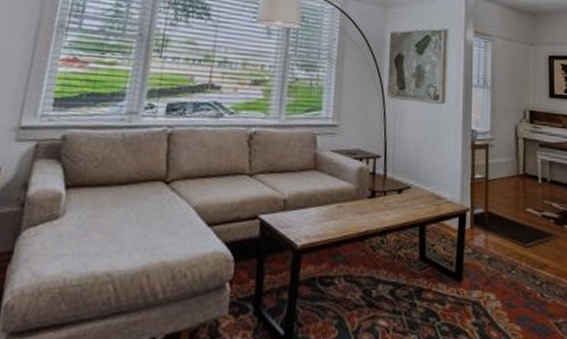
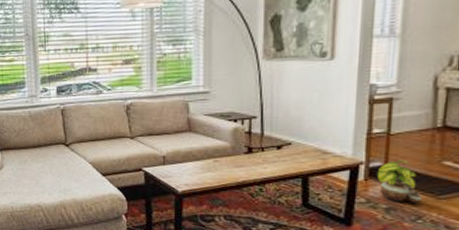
potted plant: none [480,206,515,254] -> present [376,160,423,205]

